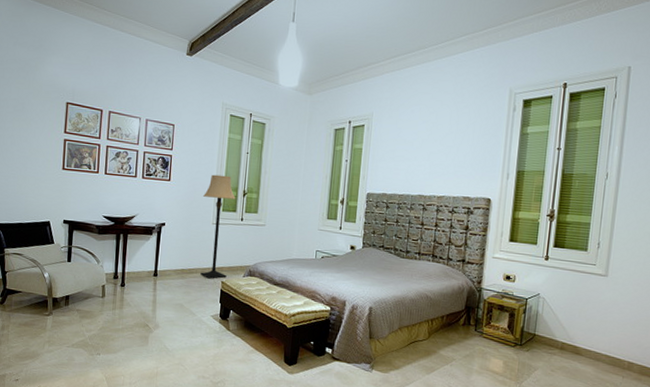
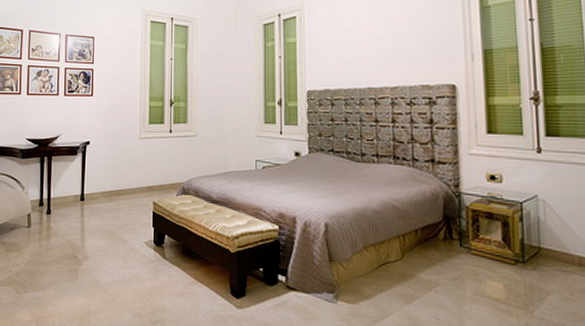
lamp: present [200,174,236,279] -> none [128,85,162,200]

